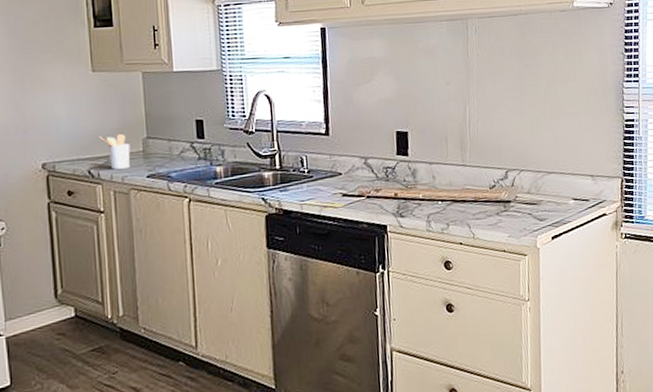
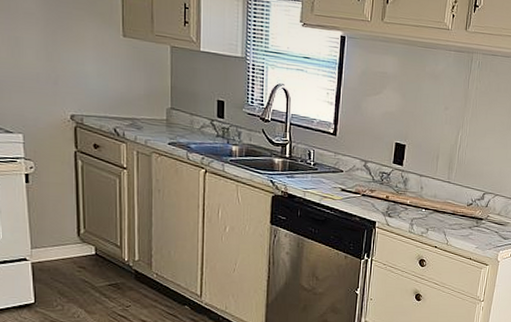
utensil holder: present [99,133,131,170] -> none [126,99,155,133]

